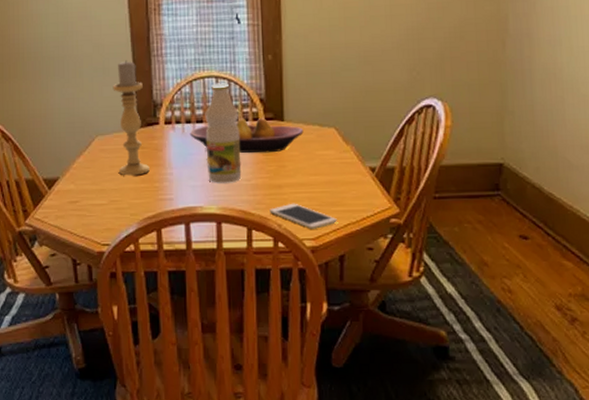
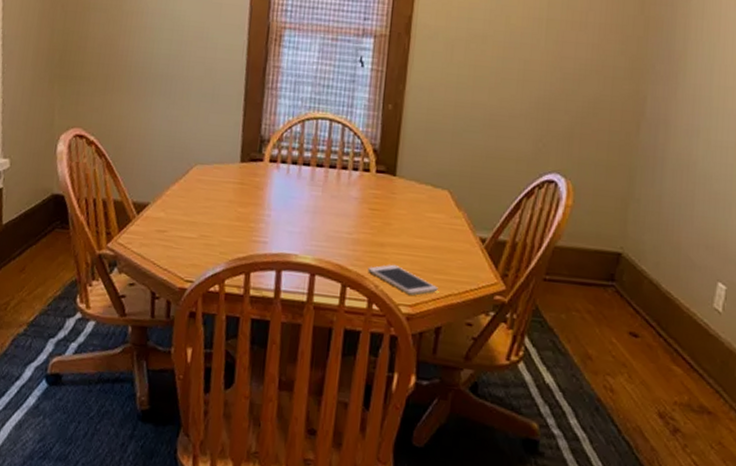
candle holder: present [112,60,150,176] -> none [214,89,252,213]
fruit bowl: present [189,118,304,154] -> none [294,166,415,208]
bottle: present [205,83,242,183] -> none [307,126,349,234]

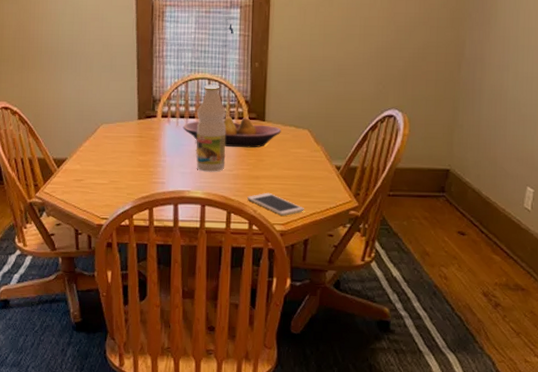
fruit bowl: none [294,166,415,208] -> present [182,116,281,148]
bottle: none [307,126,349,234] -> present [196,84,226,172]

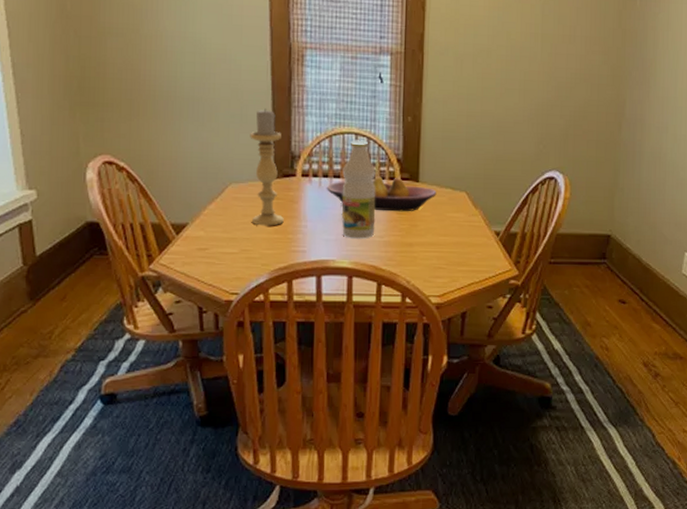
candle holder: none [118,59,146,161] -> present [250,109,284,226]
cell phone: present [247,192,304,216] -> none [400,261,462,287]

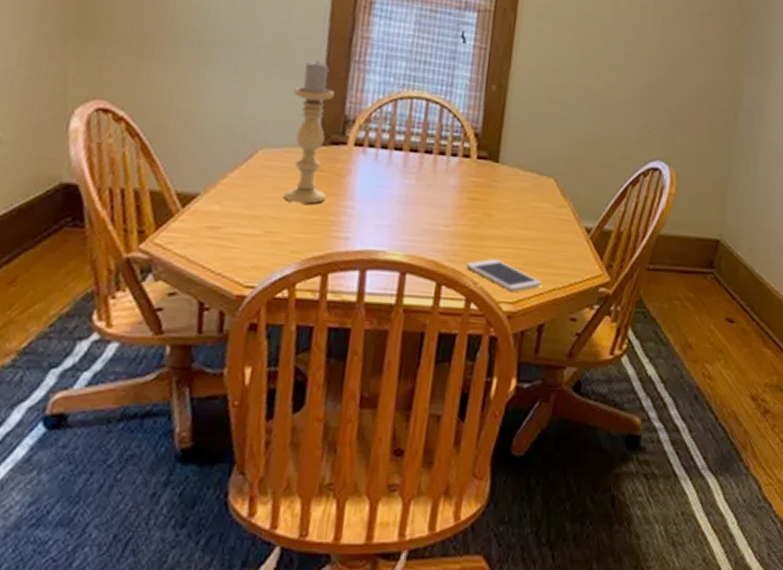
fruit bowl: present [326,176,437,212] -> none [383,152,519,198]
bottle: present [342,140,376,239] -> none [398,106,447,227]
cell phone: none [400,261,462,287] -> present [466,258,542,292]

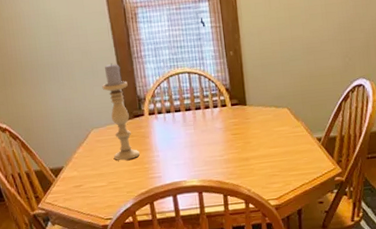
cell phone: present [466,258,542,292] -> none [240,171,294,191]

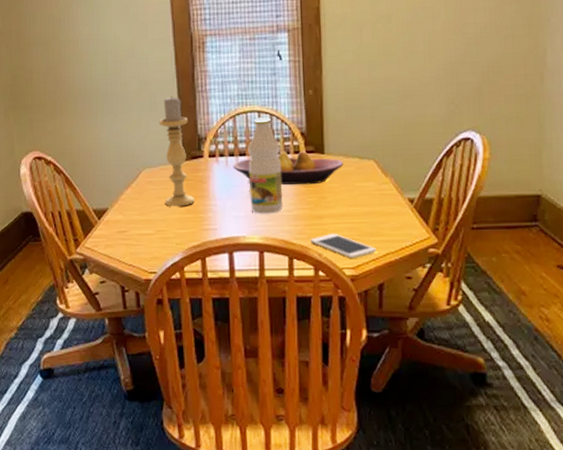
fruit bowl: none [170,104,263,135] -> present [233,151,344,186]
bottle: none [182,77,216,161] -> present [248,117,283,214]
cell phone: none [240,171,294,191] -> present [310,233,376,258]

